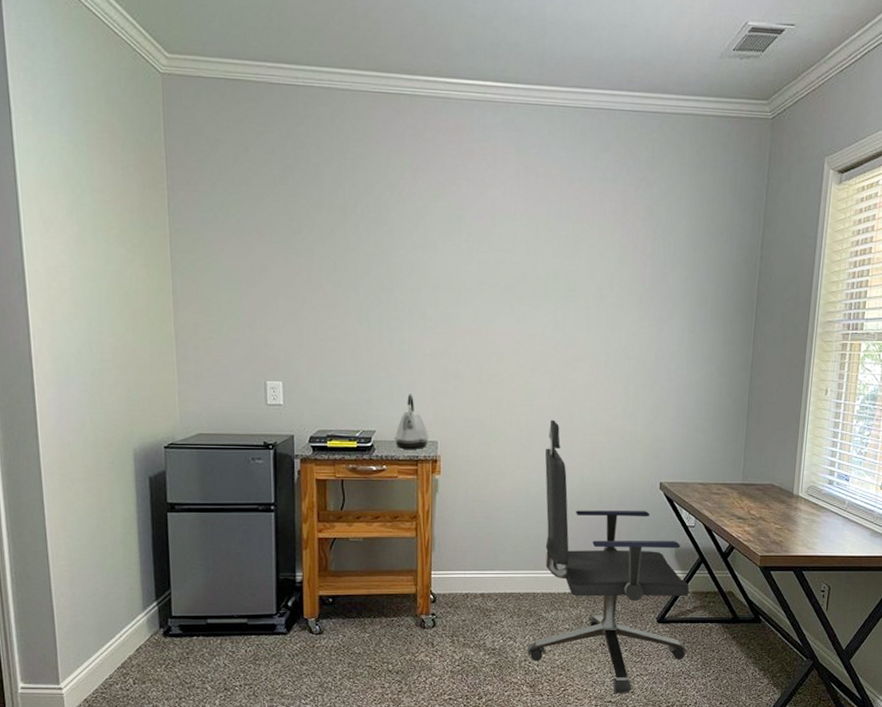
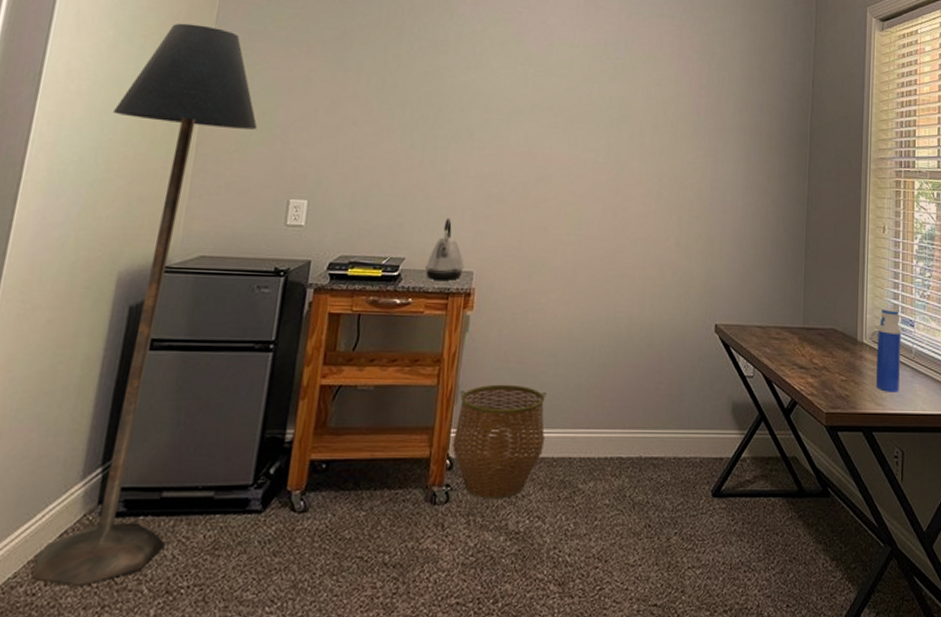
floor lamp: none [95,215,226,685] -> present [30,23,258,588]
basket: none [434,535,512,624] -> present [452,384,547,499]
office chair: present [527,419,689,693] -> none [558,250,748,593]
water bottle: none [808,464,837,538] -> present [875,307,902,392]

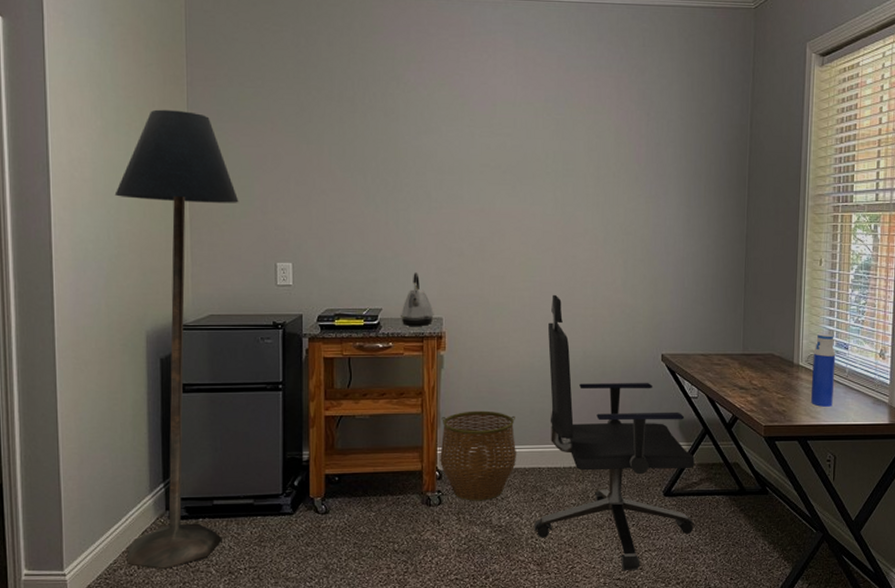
office chair: none [558,250,748,593] -> present [534,294,696,570]

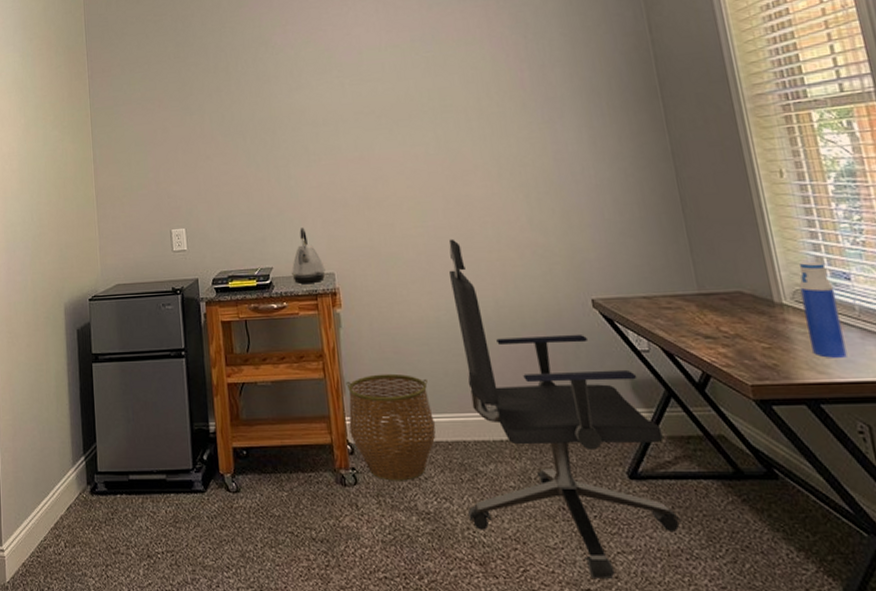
floor lamp: present [114,109,239,570] -> none [36,101,140,550]

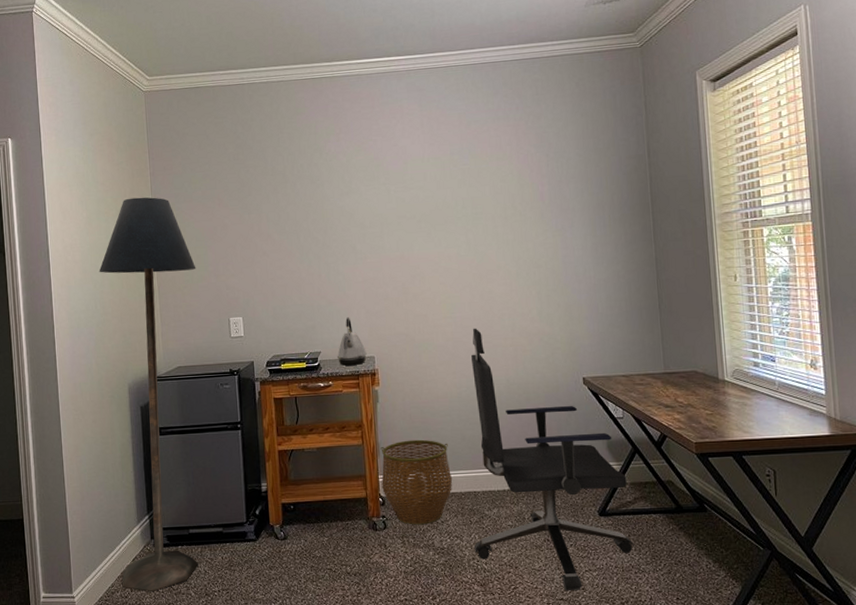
floor lamp: none [36,101,140,550] -> present [99,197,199,592]
water bottle: present [799,261,847,358] -> none [738,347,765,421]

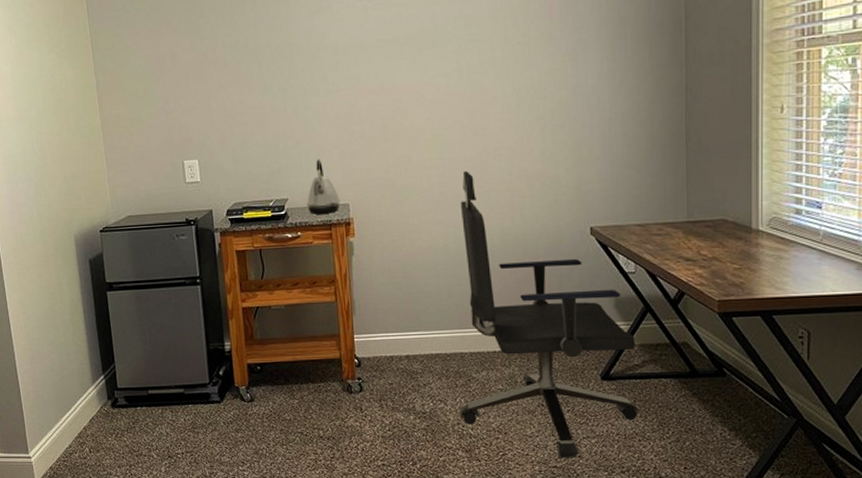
floor lamp: present [99,197,199,592] -> none [34,20,160,454]
basket: present [380,439,453,525] -> none [356,296,437,388]

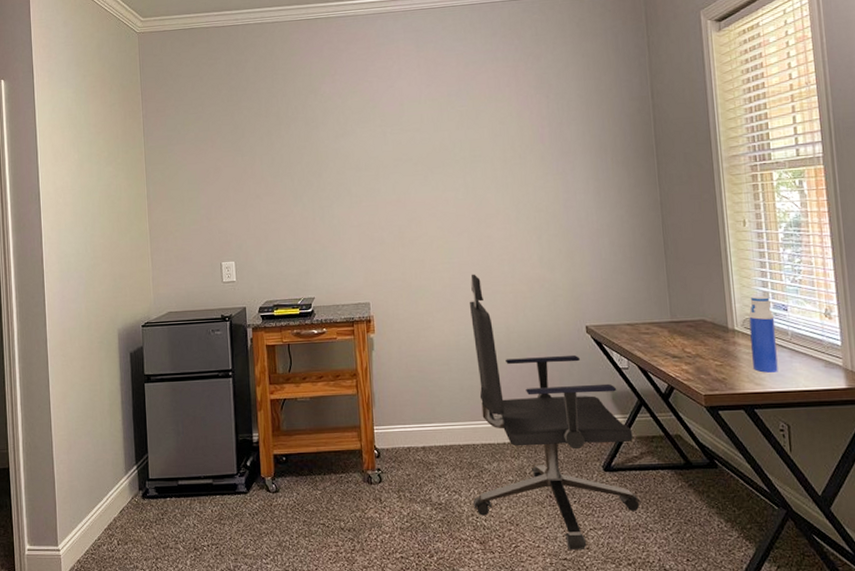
kettle: present [306,159,341,214] -> none [331,262,362,312]
water bottle: none [775,191,806,276] -> present [748,295,778,373]

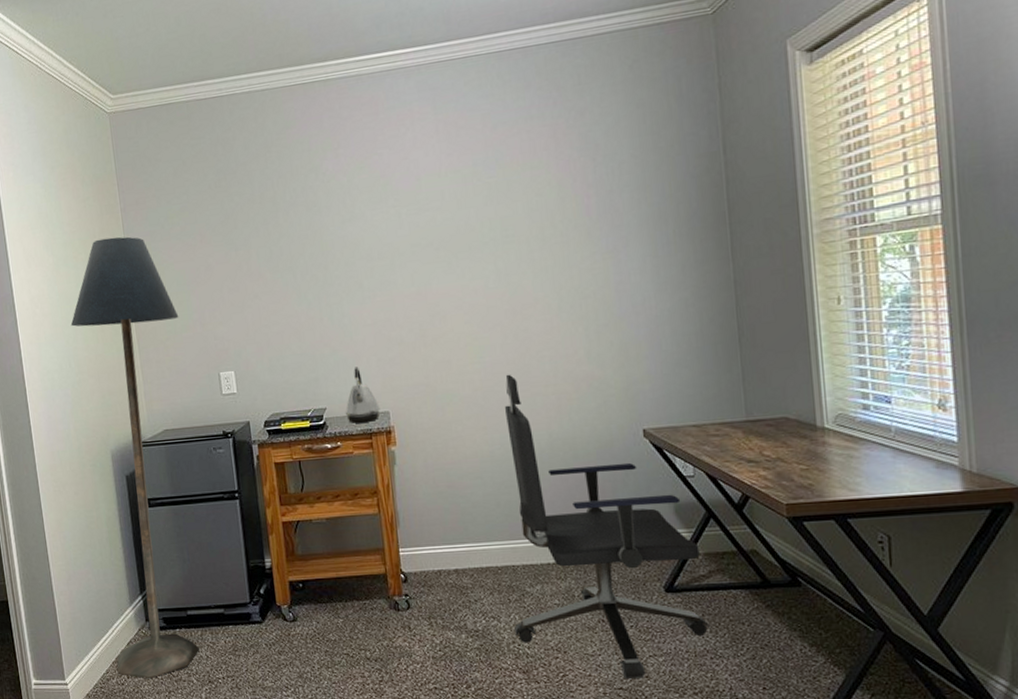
floor lamp: none [90,139,188,546] -> present [70,236,200,679]
kettle: none [331,262,362,312] -> present [345,366,381,423]
water bottle: present [748,295,778,373] -> none [842,386,878,477]

